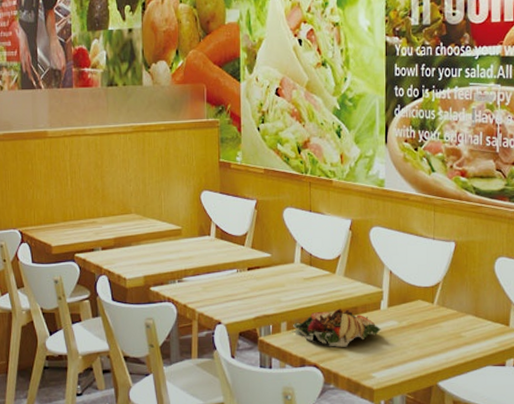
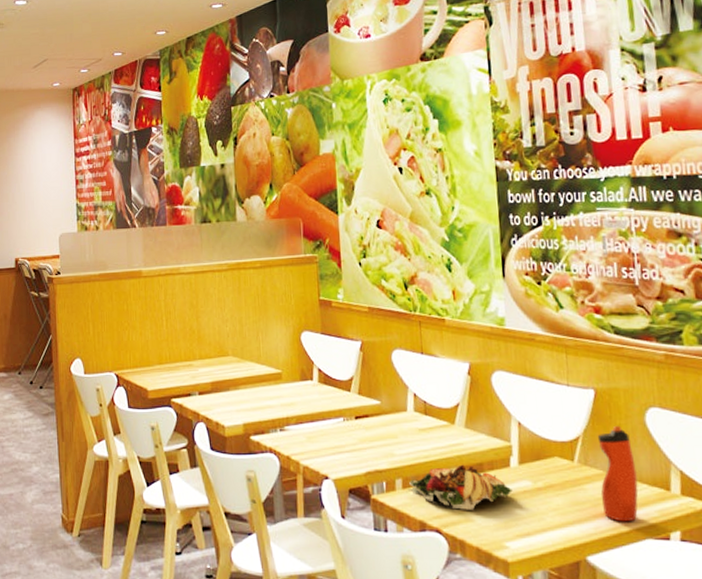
water bottle: none [453,272,484,353] -> present [597,425,639,522]

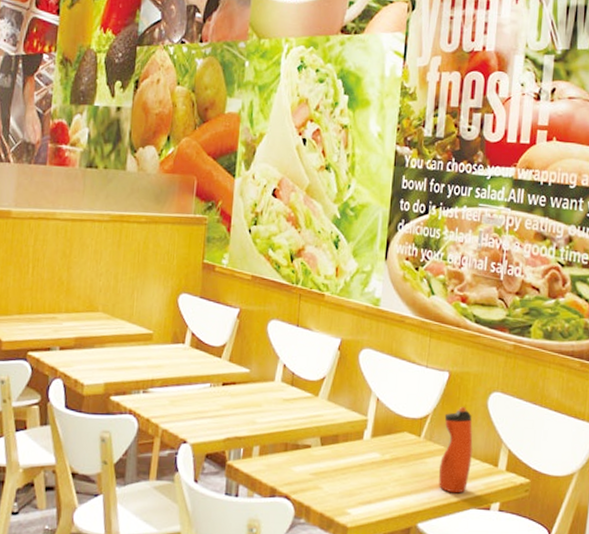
salad: present [409,464,514,510] -> none [266,435,363,478]

